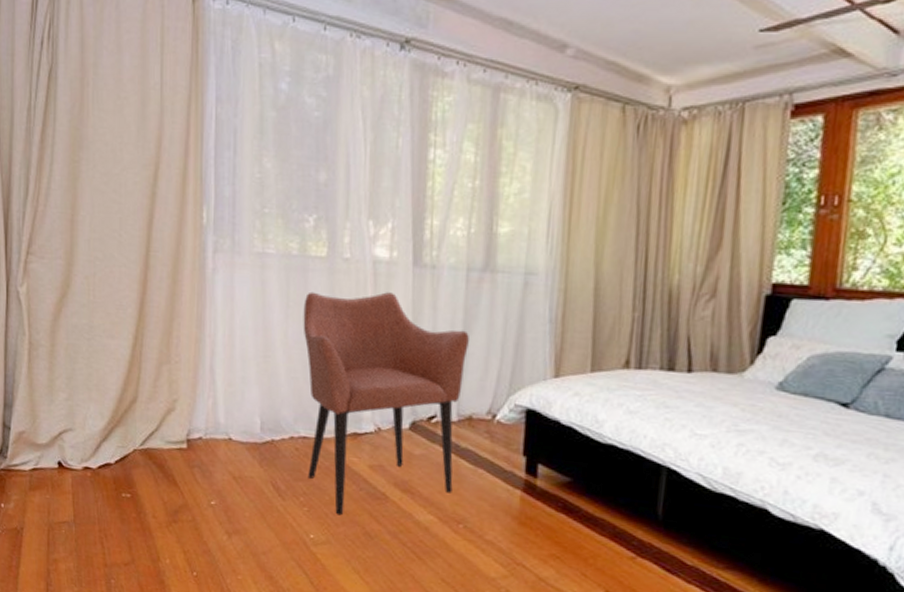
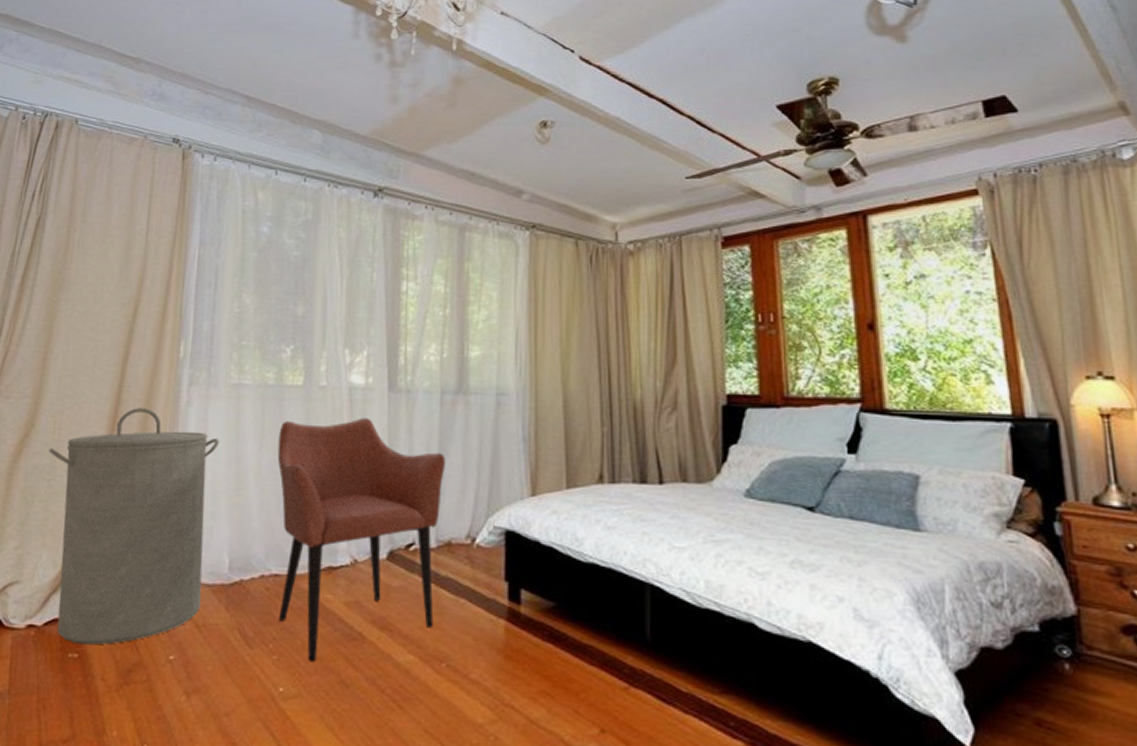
laundry hamper: none [86,273,246,488] -> present [49,408,219,645]

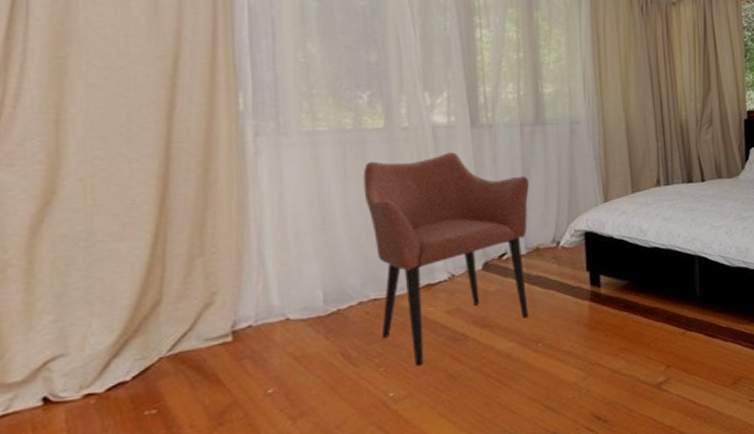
laundry hamper: present [49,408,219,645] -> none [81,162,298,401]

